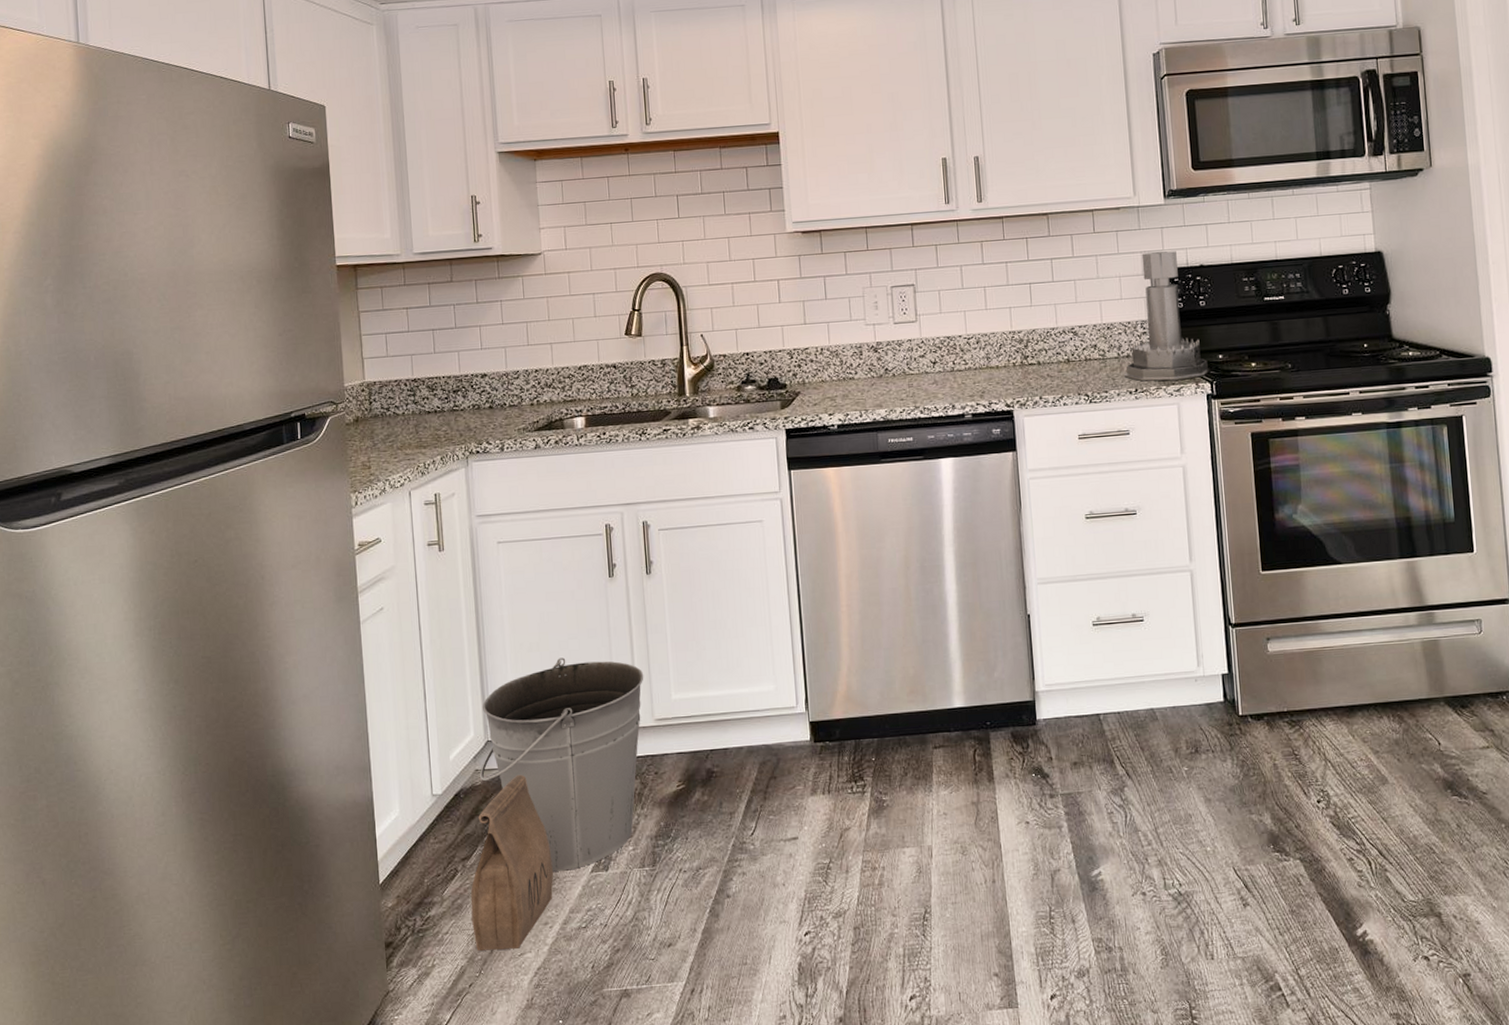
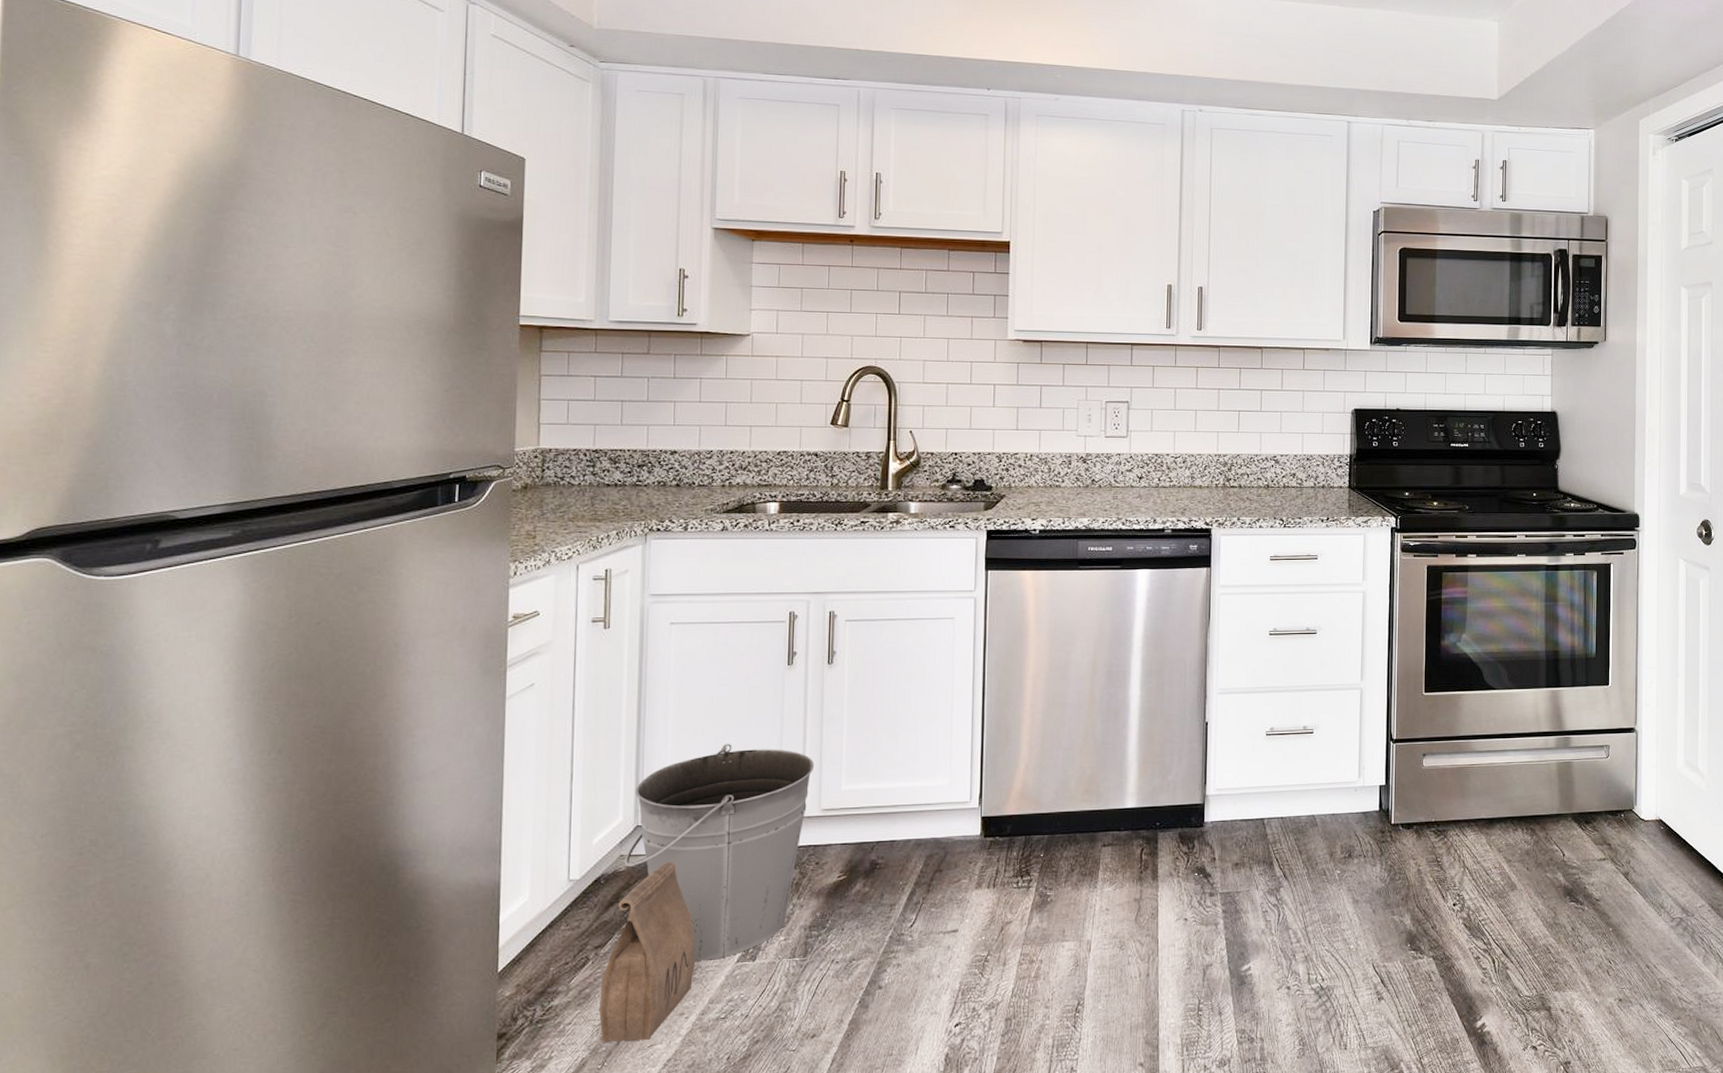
paper towel holder: present [1123,251,1212,382] -> none [1317,393,1398,513]

